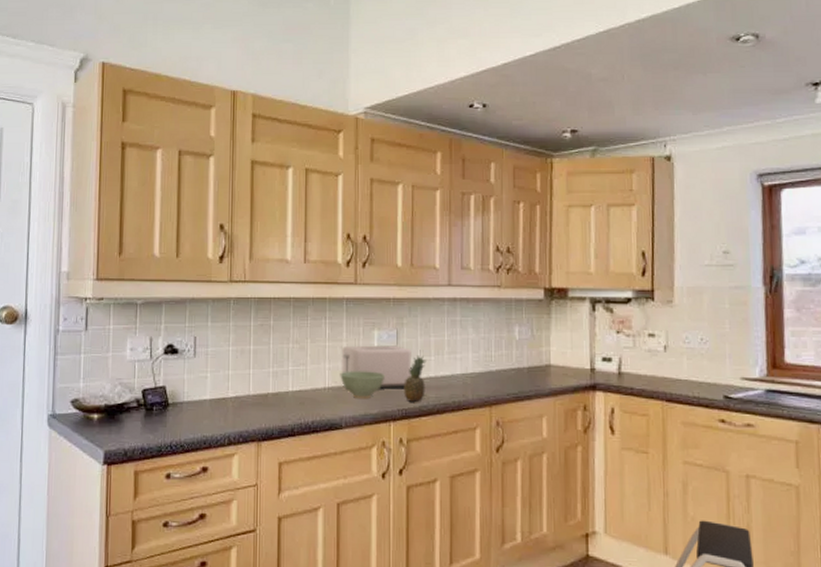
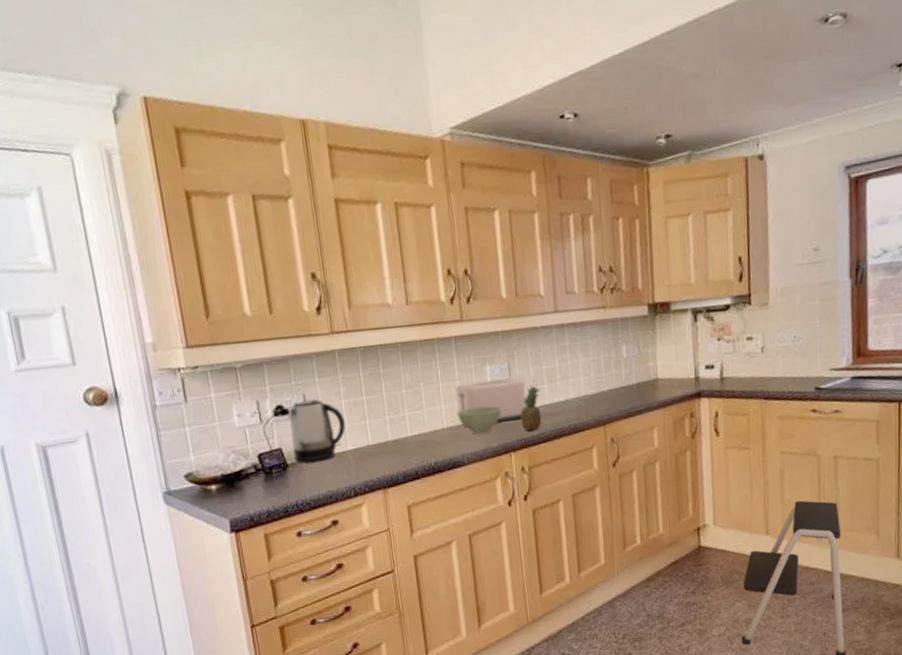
kettle: none [175,342,230,404] -> present [287,399,346,463]

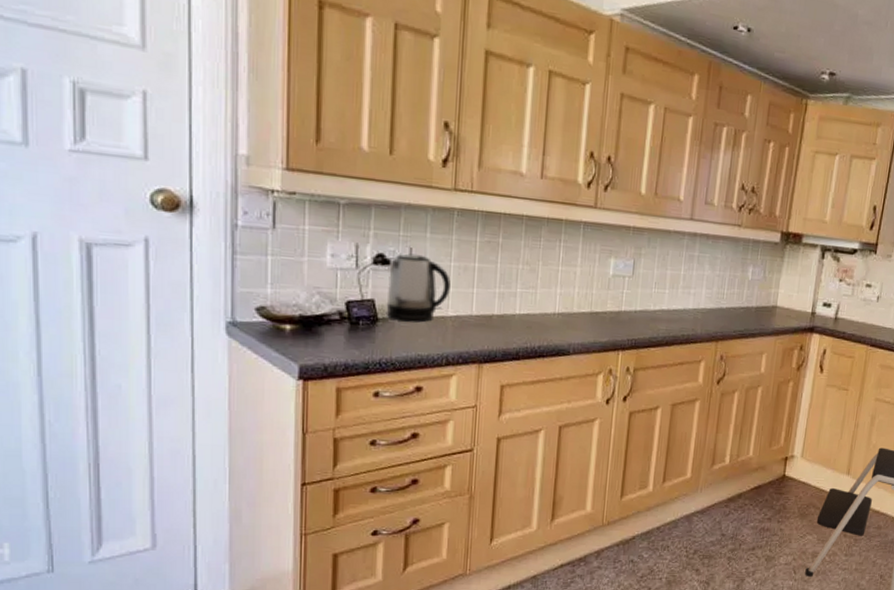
toaster: present [455,378,527,423] -> none [573,272,647,320]
bowl: present [457,406,502,435] -> none [571,297,619,328]
fruit: present [520,385,542,431] -> none [635,287,661,333]

